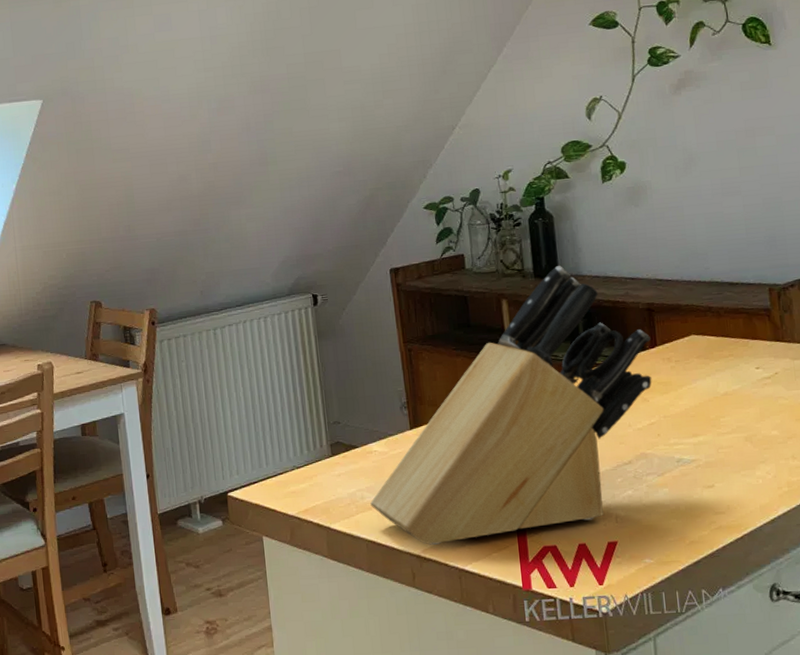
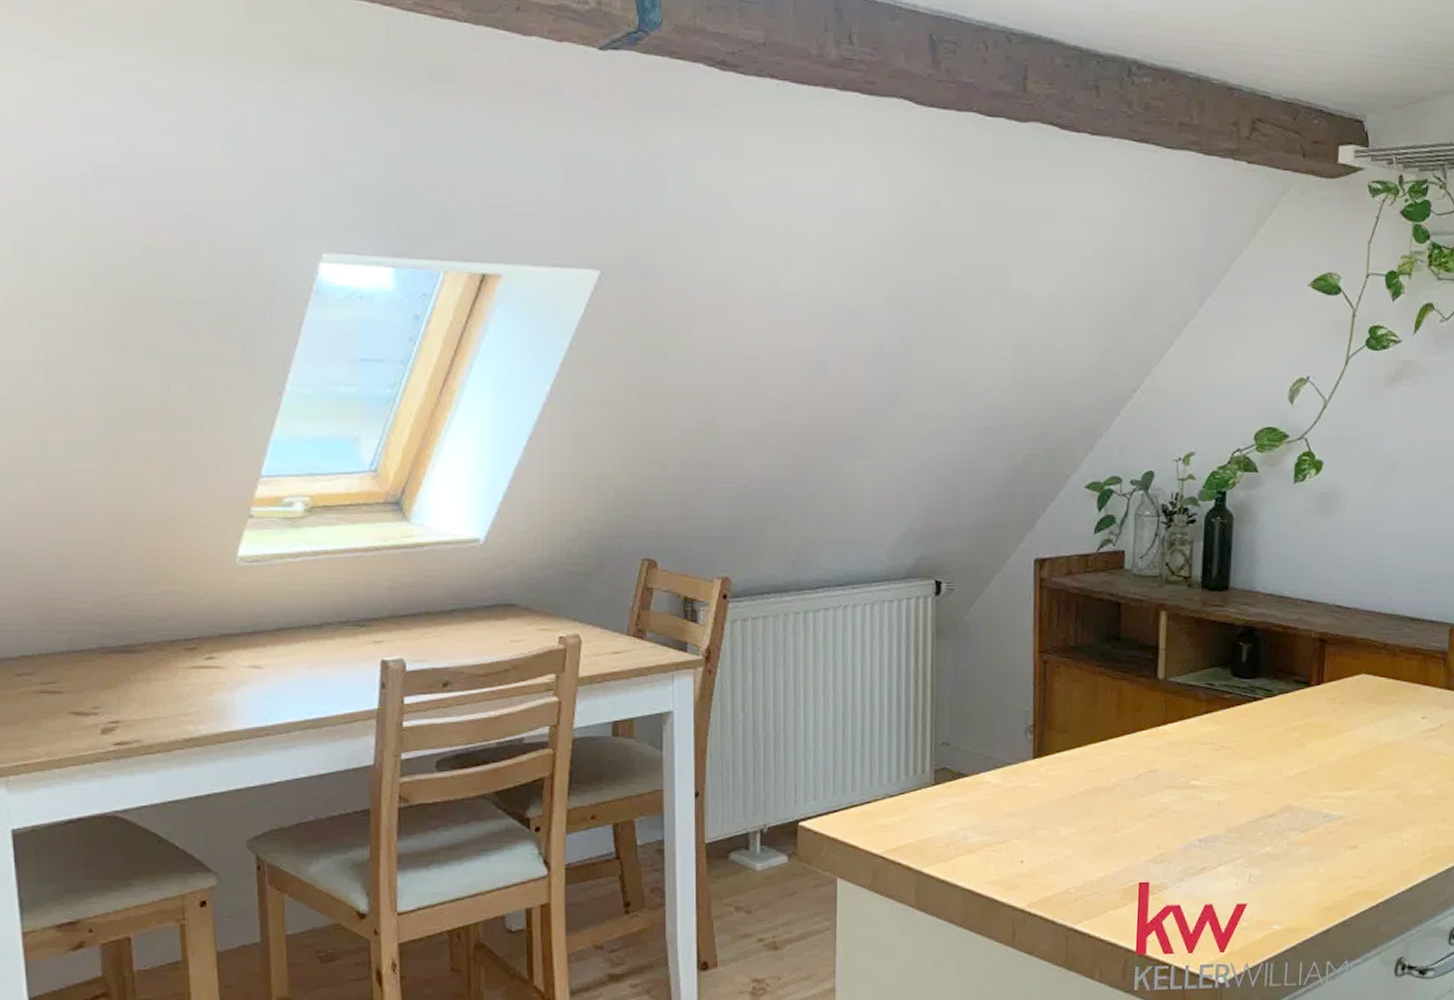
knife block: present [370,266,652,545] -> none [974,577,1318,898]

